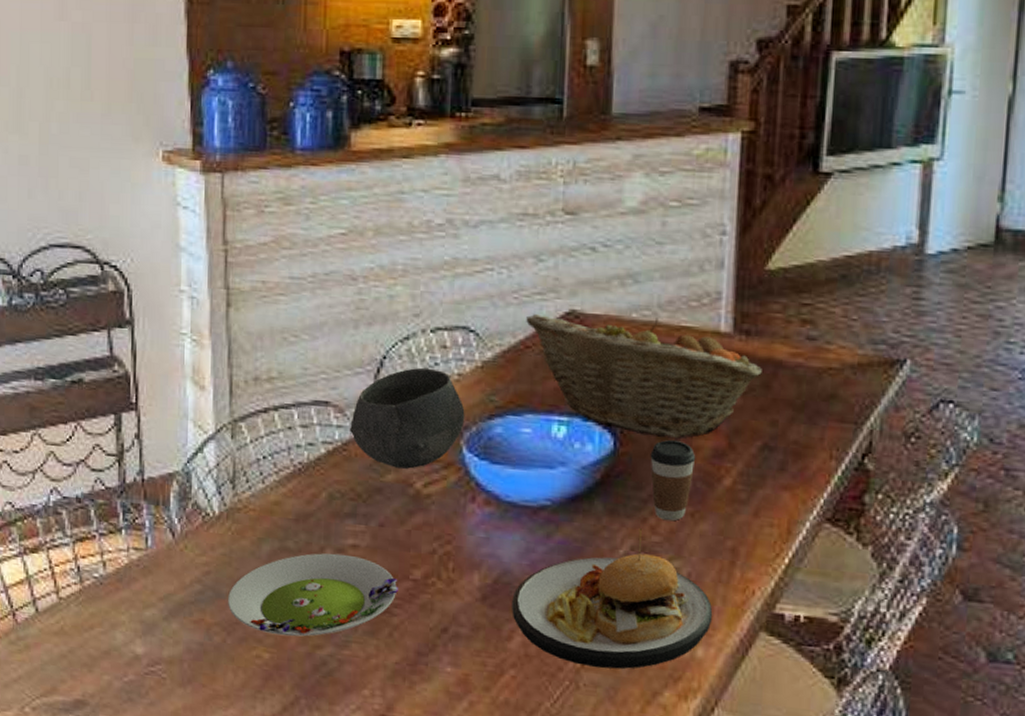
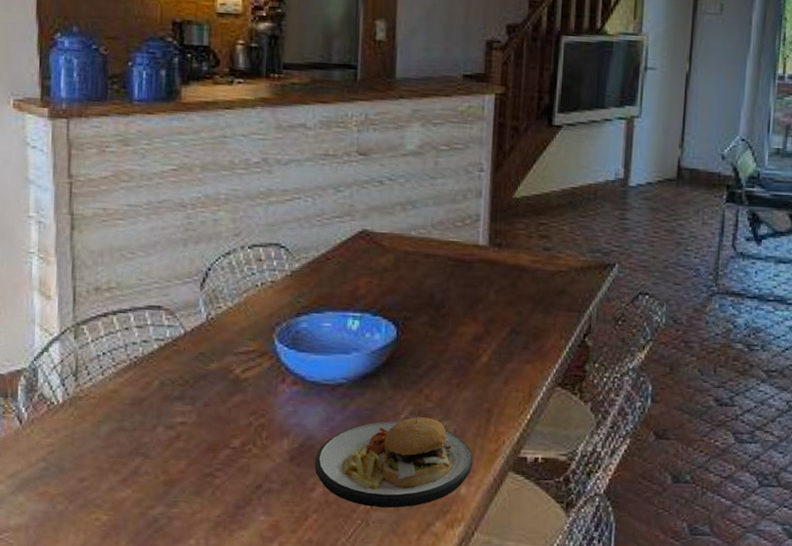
salad plate: present [228,553,398,637] -> none [70,430,220,501]
bowl: present [349,368,465,469] -> none [178,277,277,359]
fruit basket: present [526,314,762,438] -> none [327,233,510,327]
coffee cup: present [650,440,696,521] -> none [425,329,461,391]

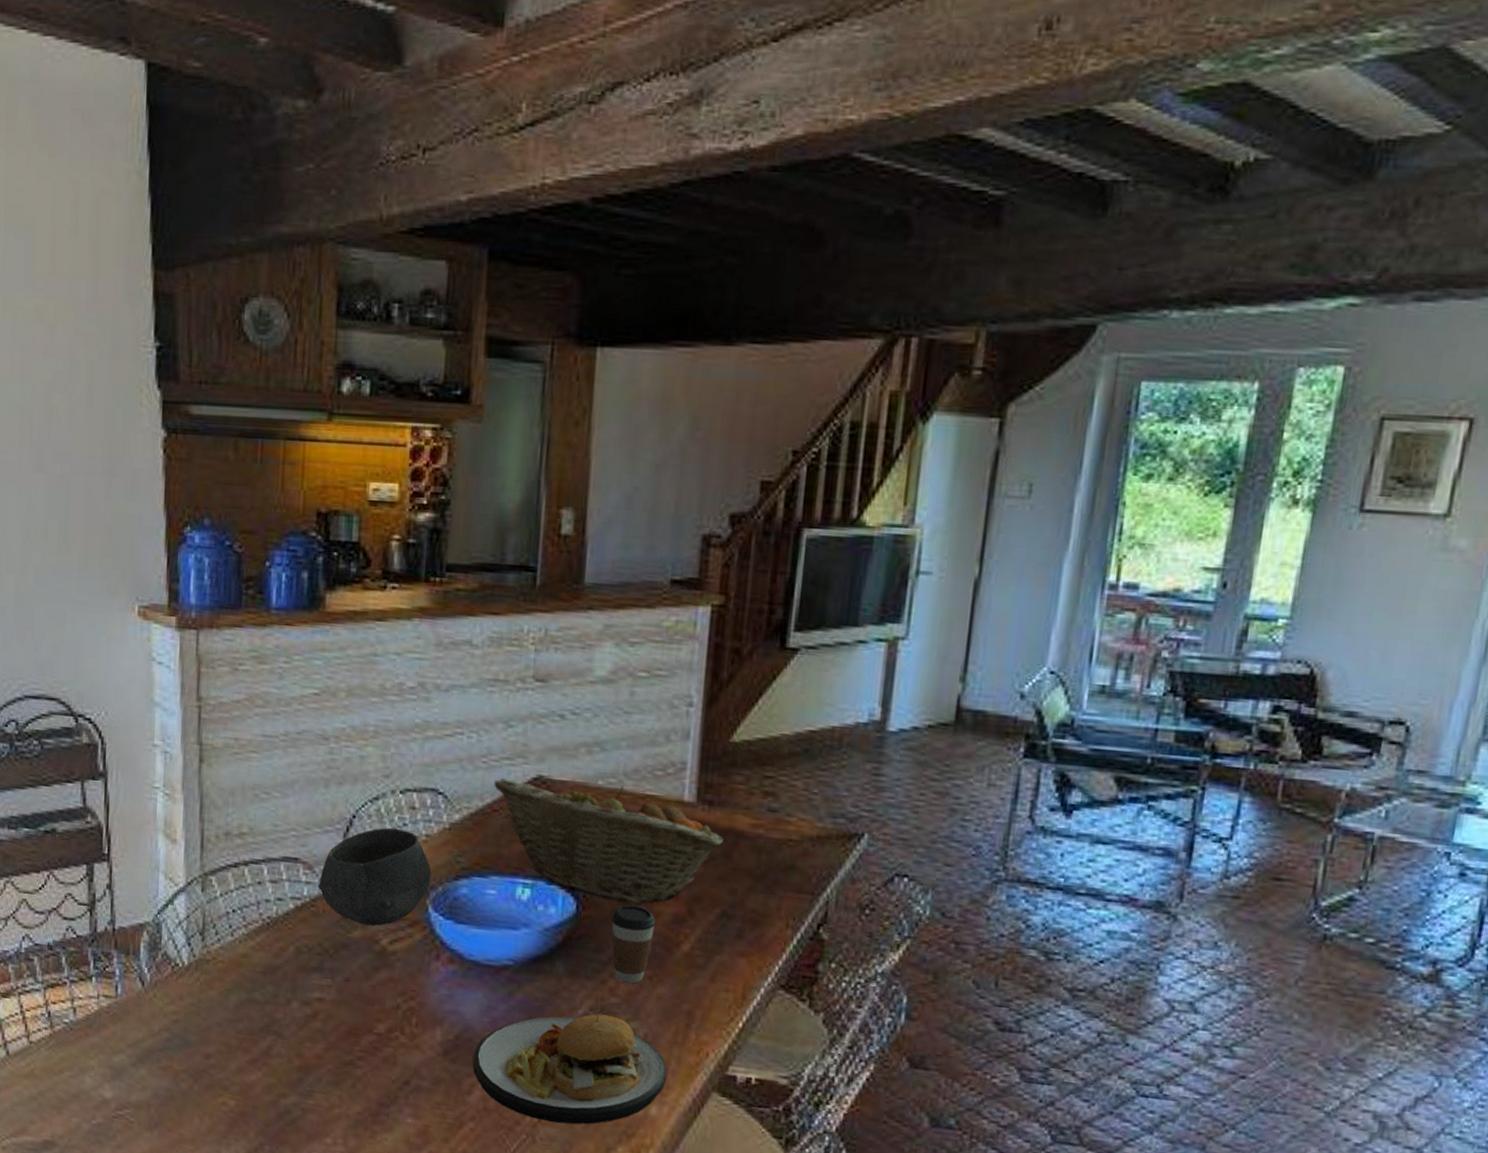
bowl: none [178,277,277,359] -> present [317,828,432,926]
fruit basket: none [327,233,510,327] -> present [494,778,723,904]
coffee cup: none [425,329,461,391] -> present [611,905,656,984]

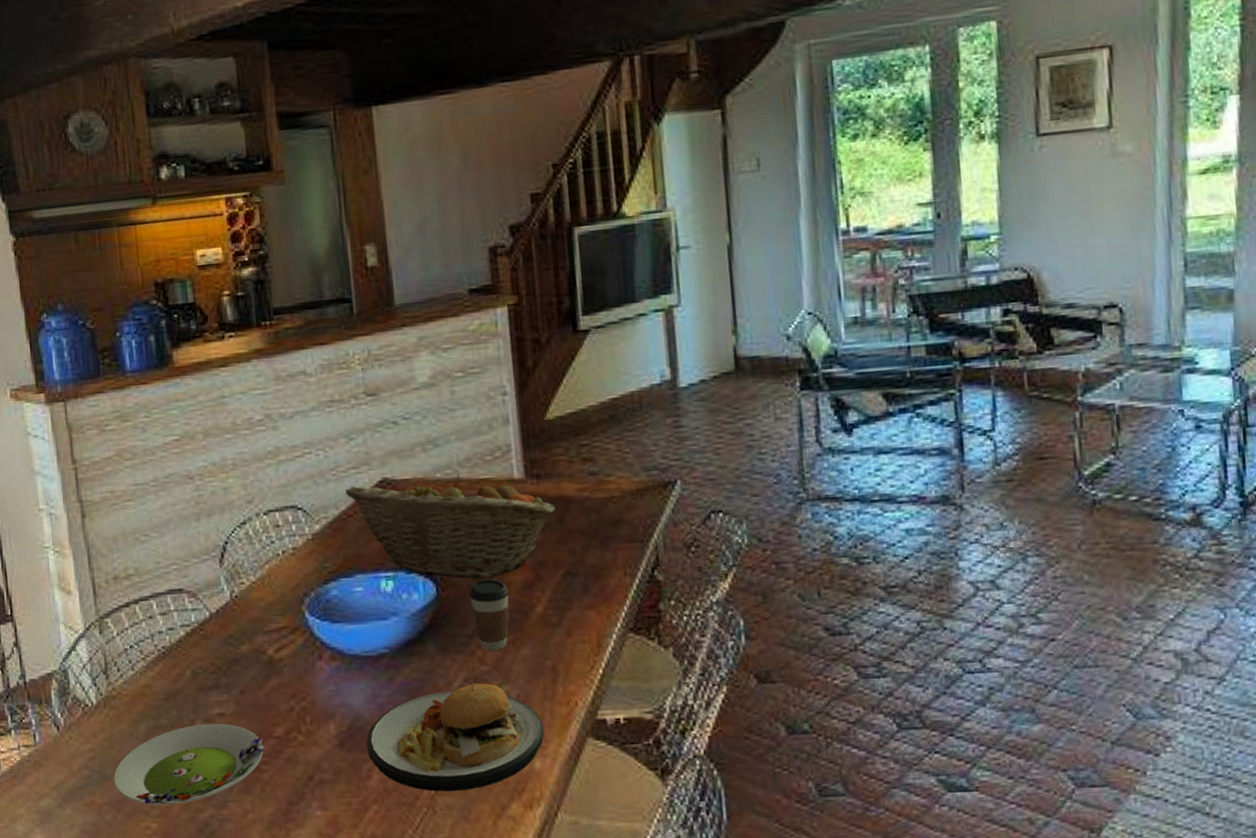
salad plate: none [195,1005,362,1086] -> present [113,723,265,806]
bowl: present [317,828,432,926] -> none [203,546,304,639]

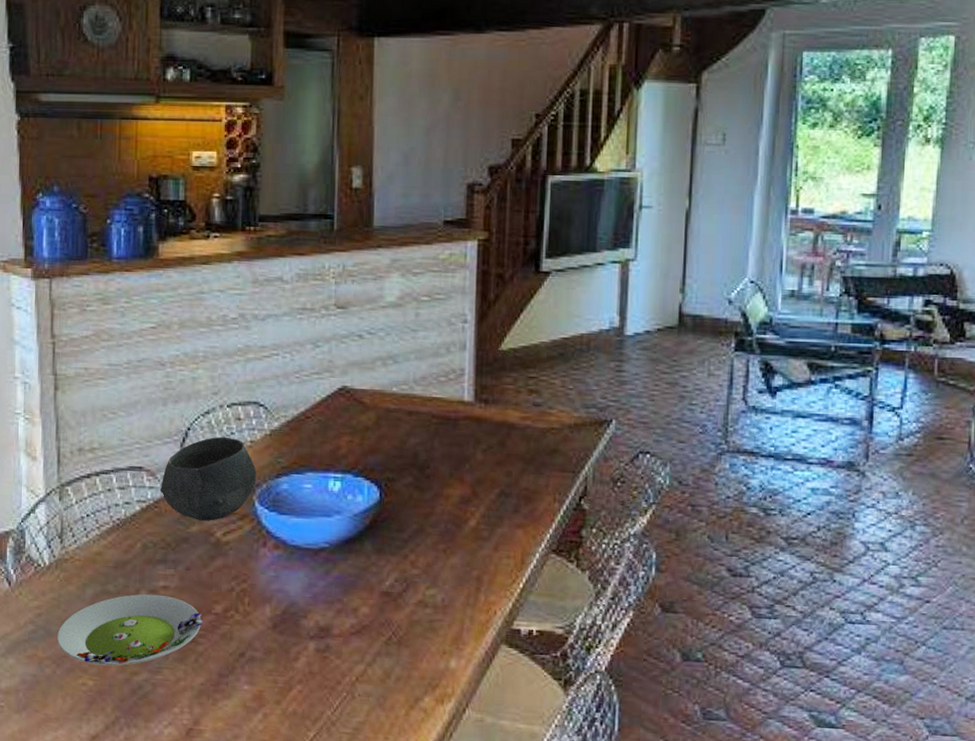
bowl: none [203,546,304,639] -> present [159,436,257,521]
fruit basket: present [345,475,555,578] -> none [306,390,498,489]
plate: present [366,662,545,792] -> none [298,564,463,681]
coffee cup: present [469,579,510,651] -> none [409,490,447,557]

